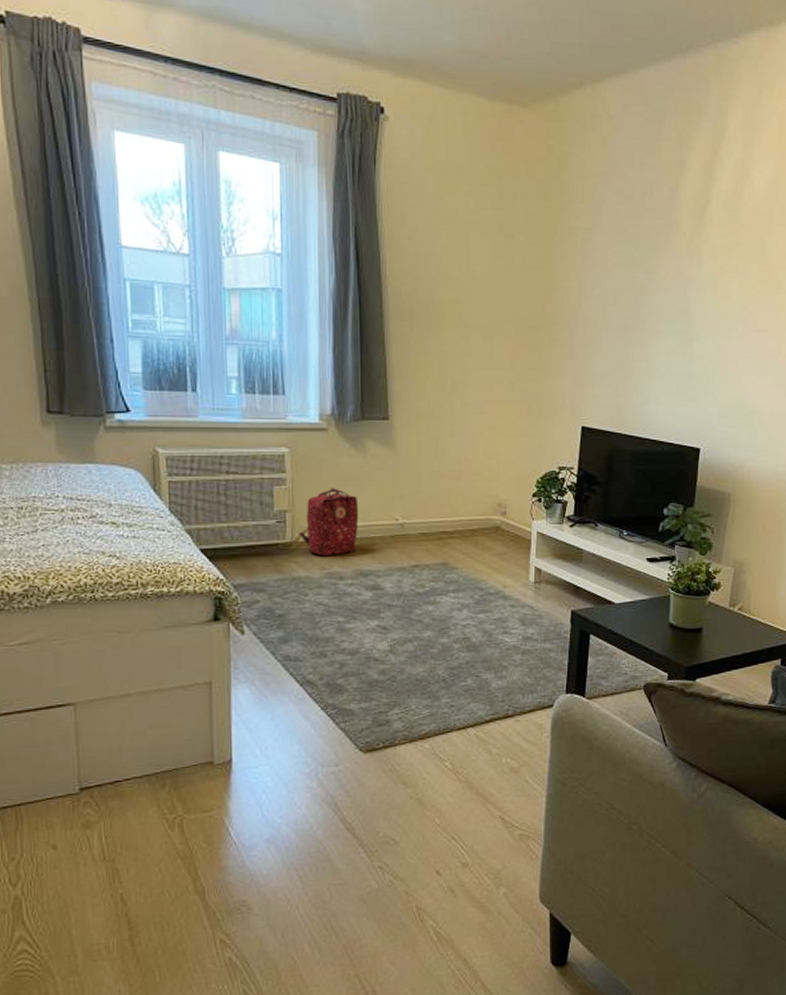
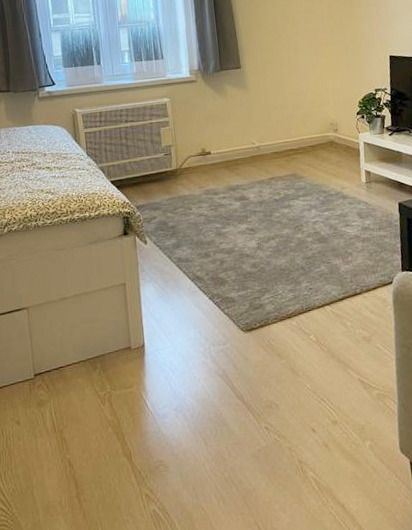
backpack: present [299,488,359,557] -> none [181,124,226,178]

